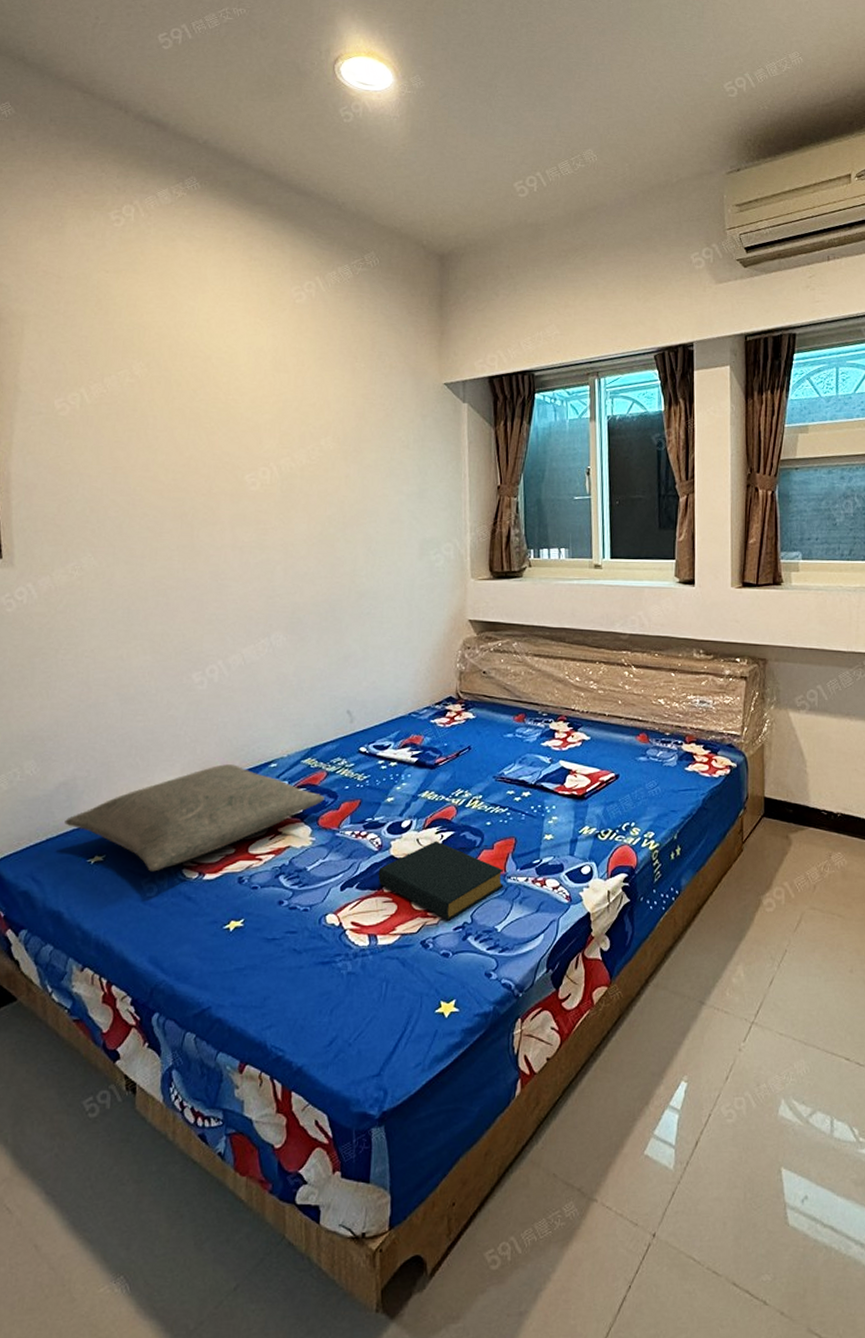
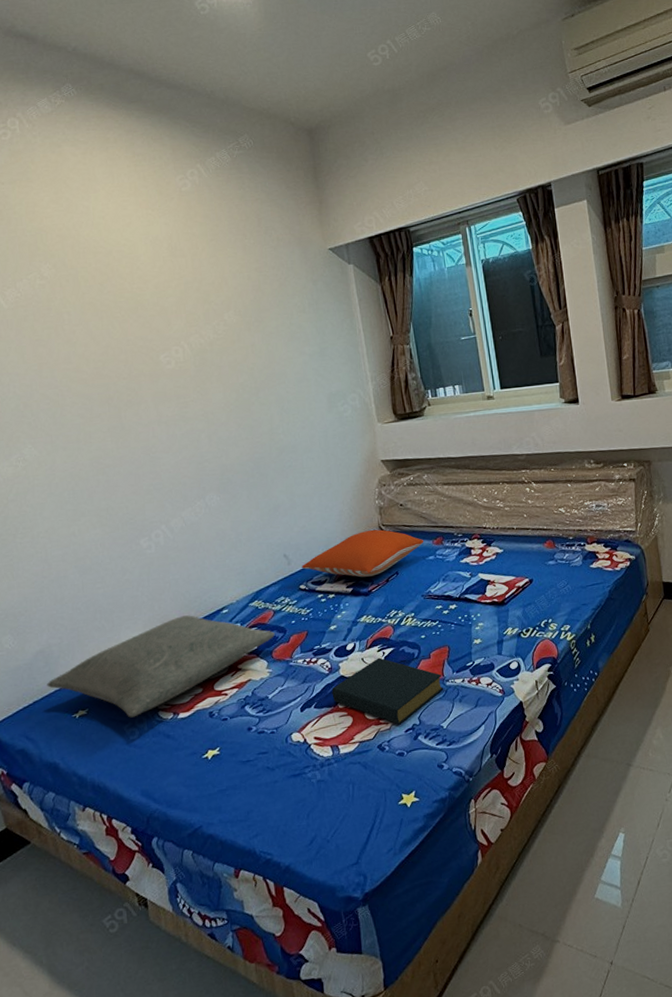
pillow: none [365,695,504,748] -> present [302,529,424,578]

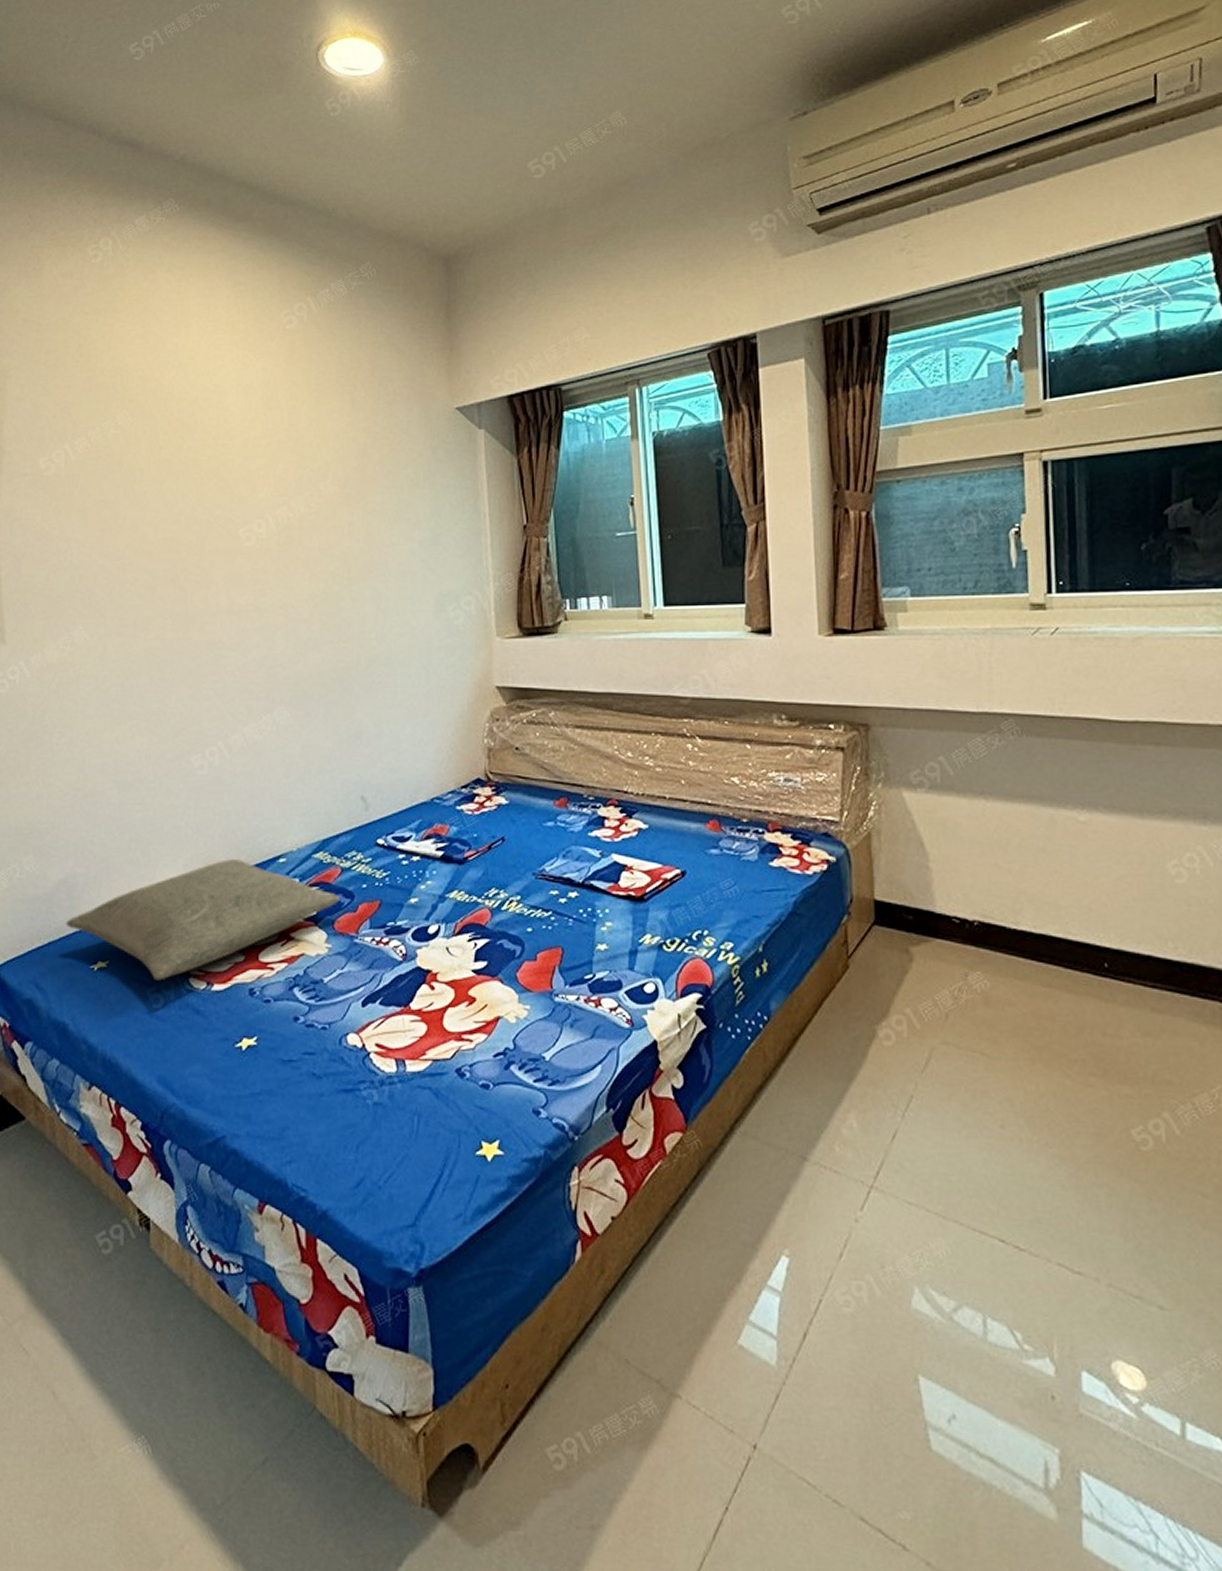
pillow: present [302,529,424,578] -> none [382,776,543,839]
hardback book: present [331,657,444,725] -> none [403,949,551,1045]

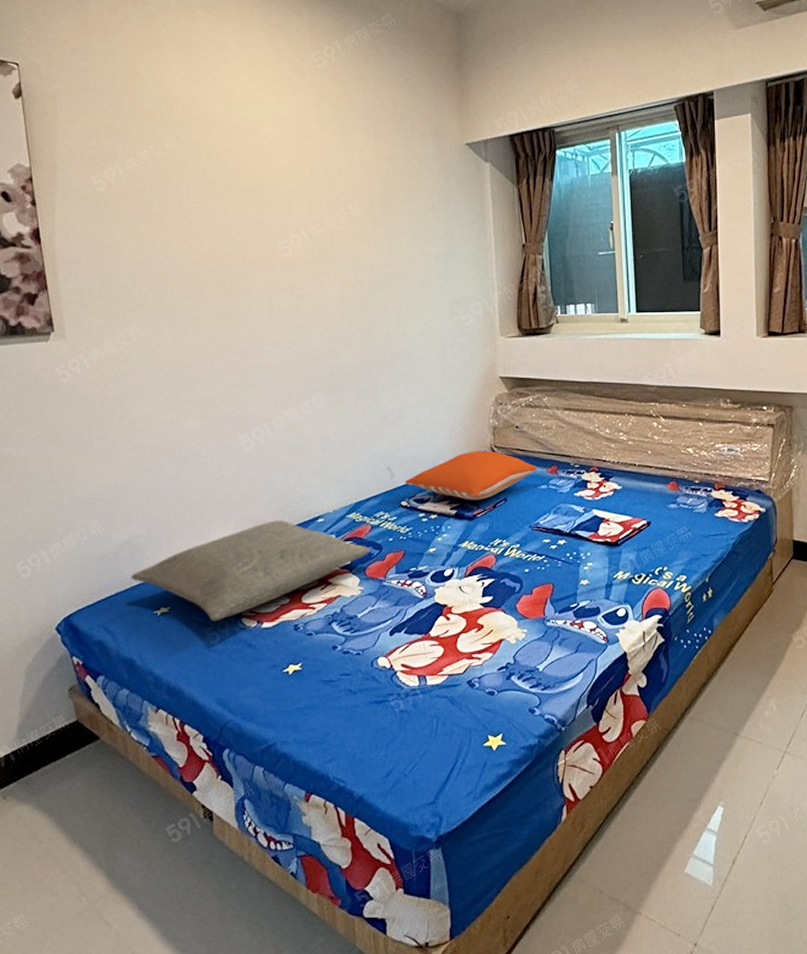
pillow: none [382,776,543,839] -> present [405,450,538,500]

